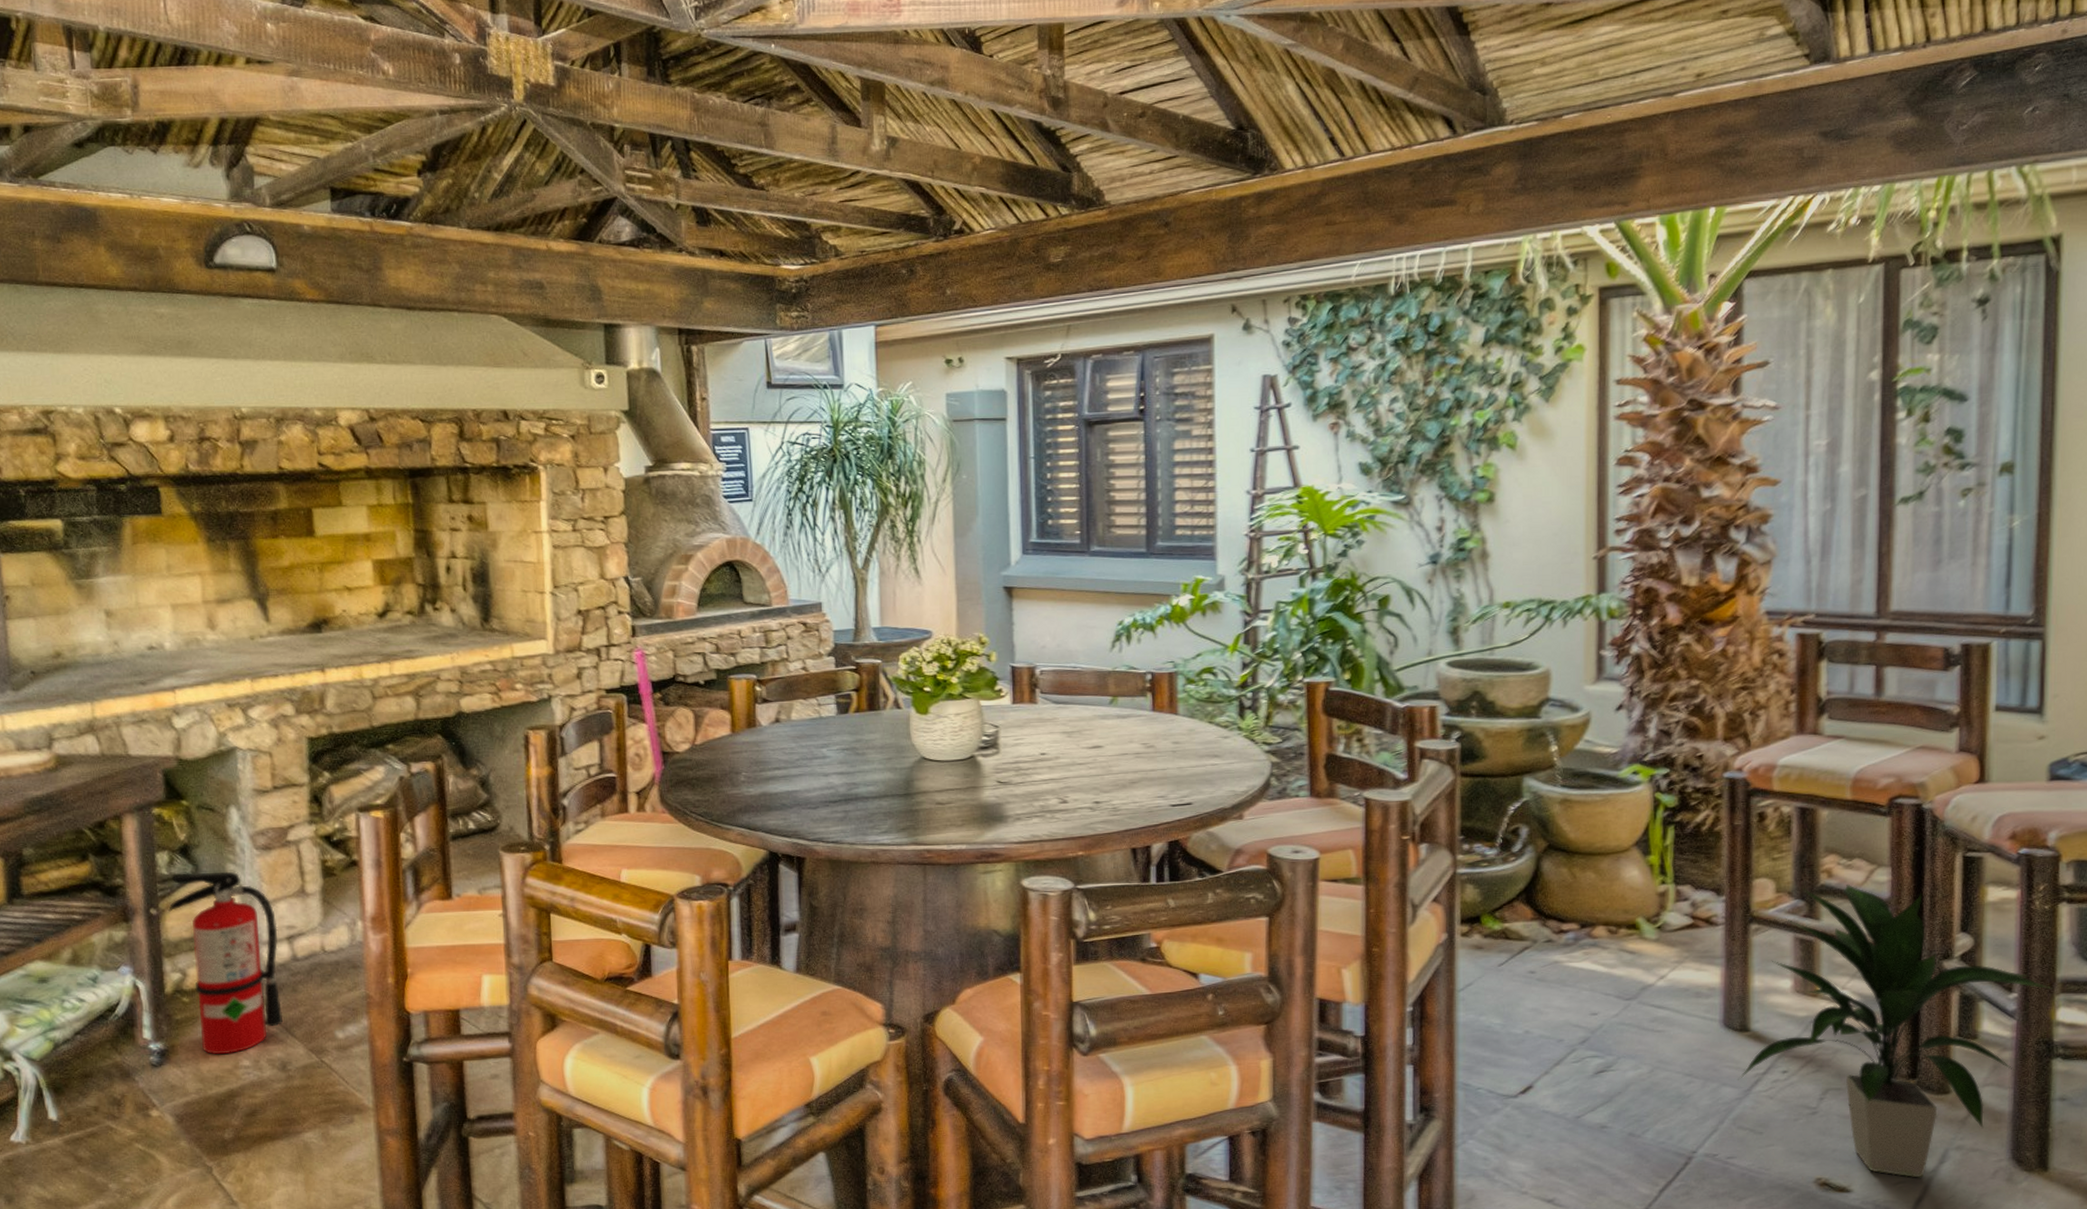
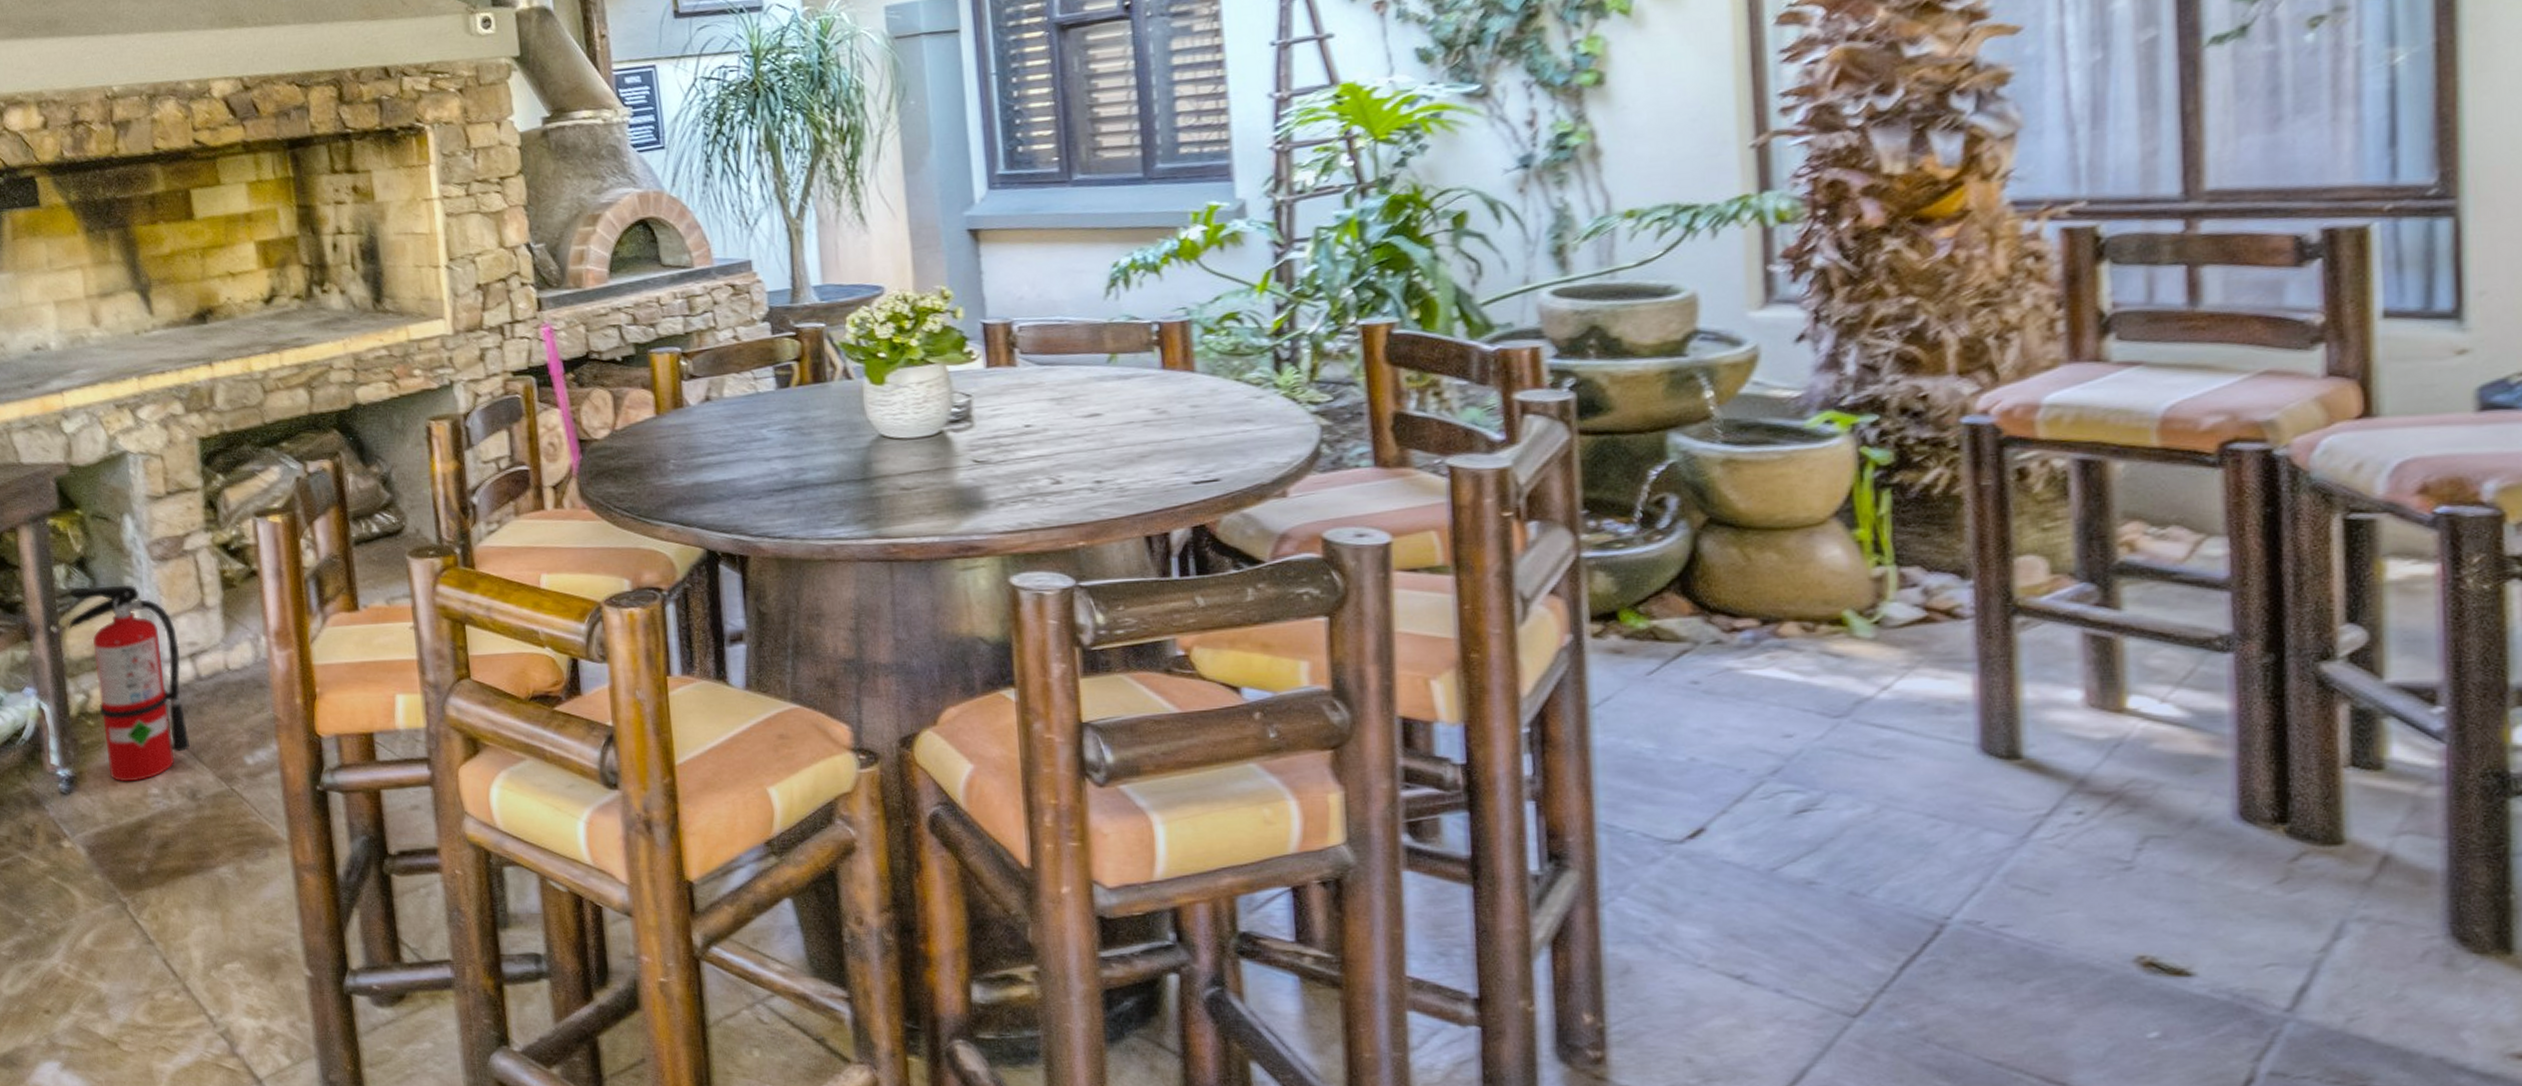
indoor plant: present [1738,883,2053,1178] -> none [2008,560,2503,959]

